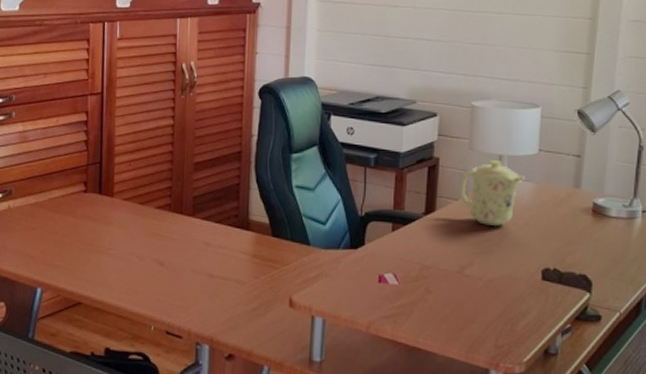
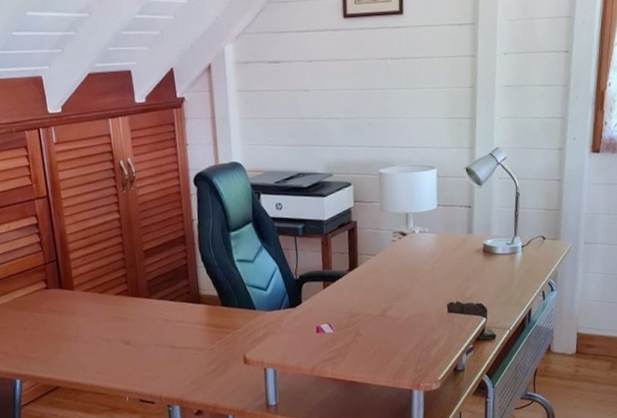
mug: present [459,160,522,227] -> none [375,218,426,274]

